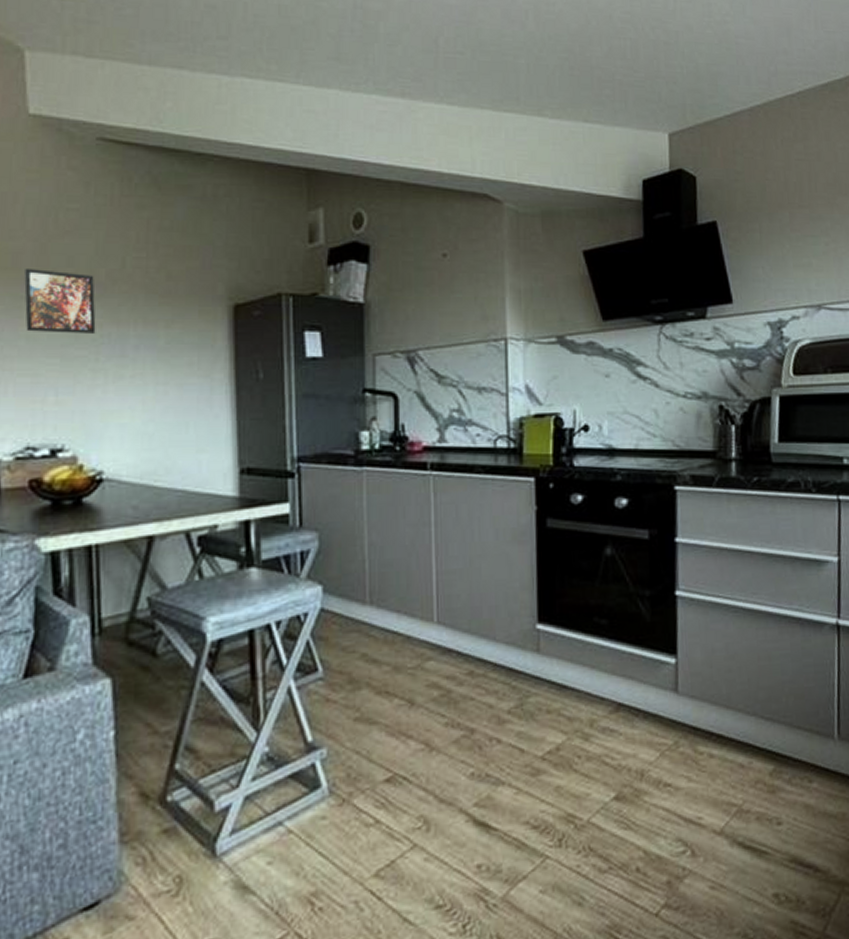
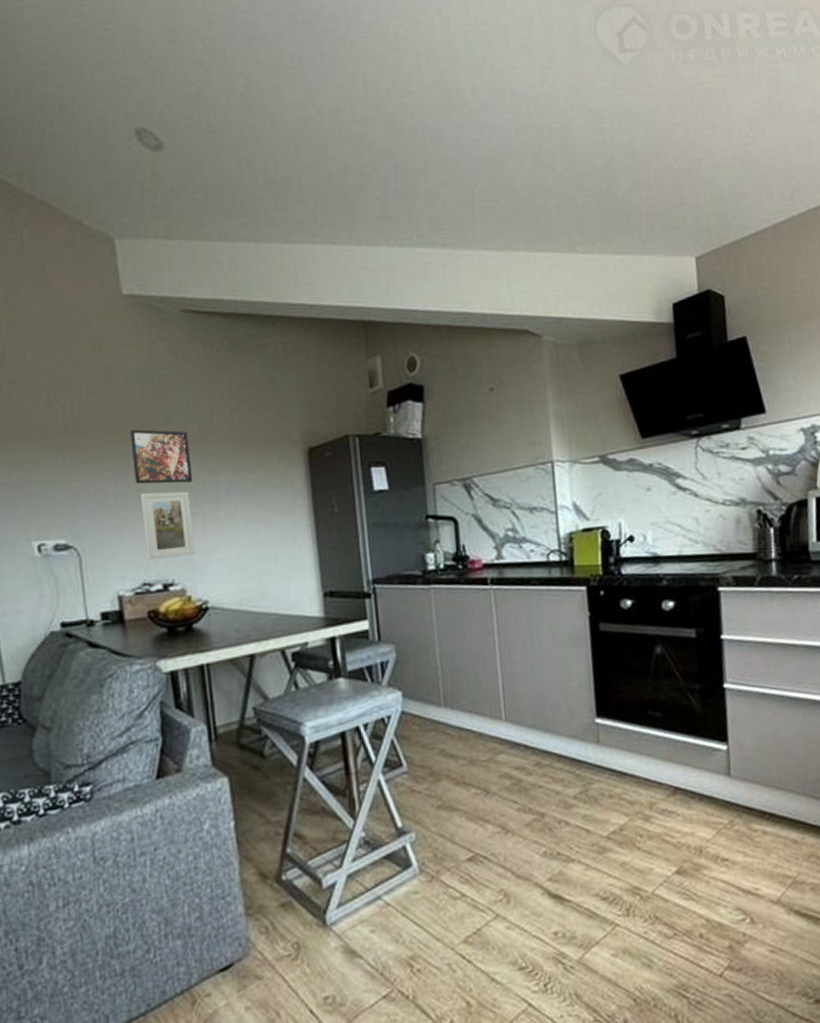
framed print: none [31,343,93,421] -> present [141,491,196,560]

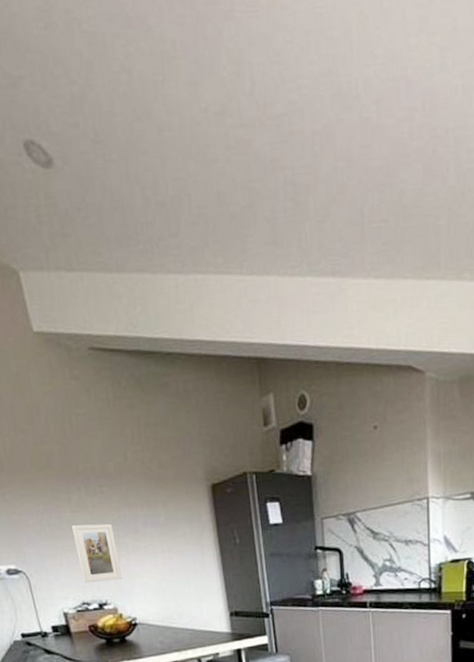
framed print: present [130,429,193,484] -> none [56,466,115,517]

